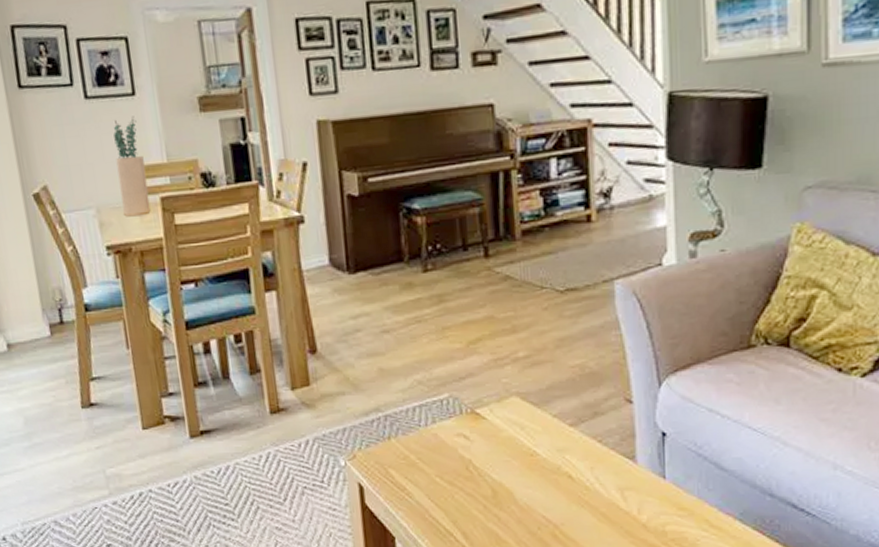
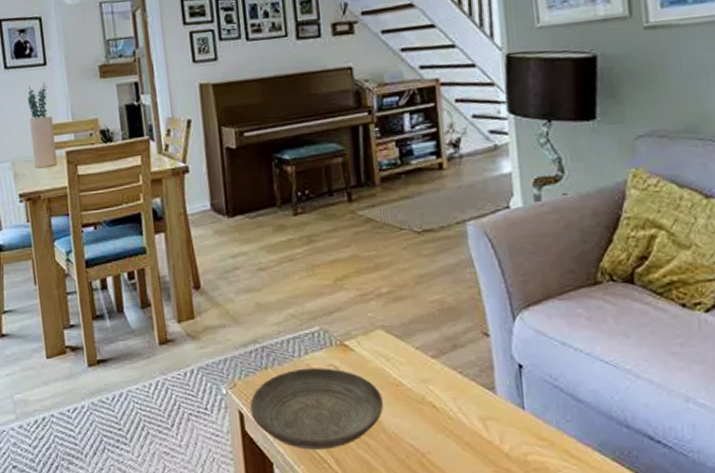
decorative bowl: none [371,437,515,523] -> present [250,368,383,450]

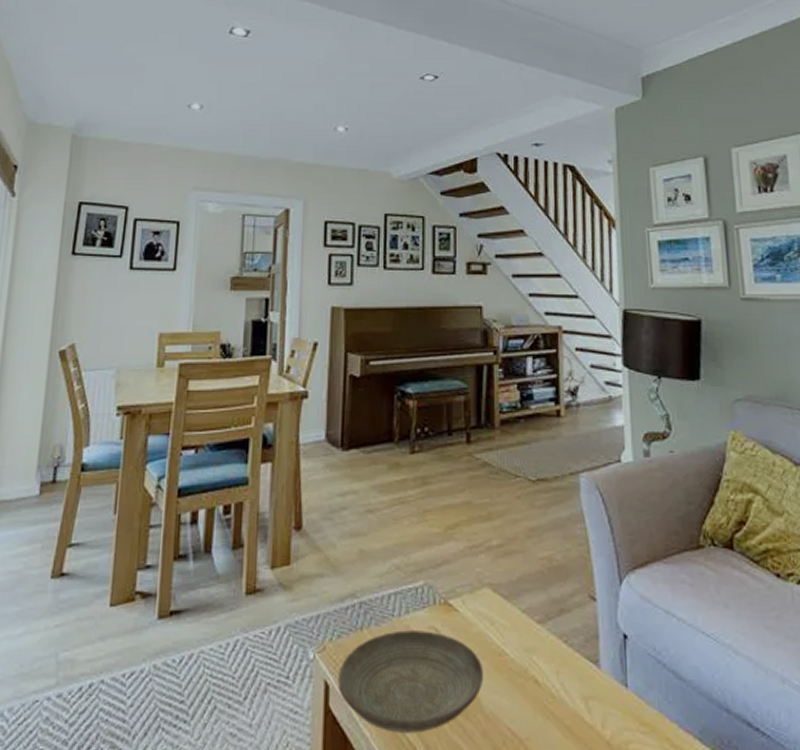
vase: present [28,82,58,169] -> none [142,288,172,380]

